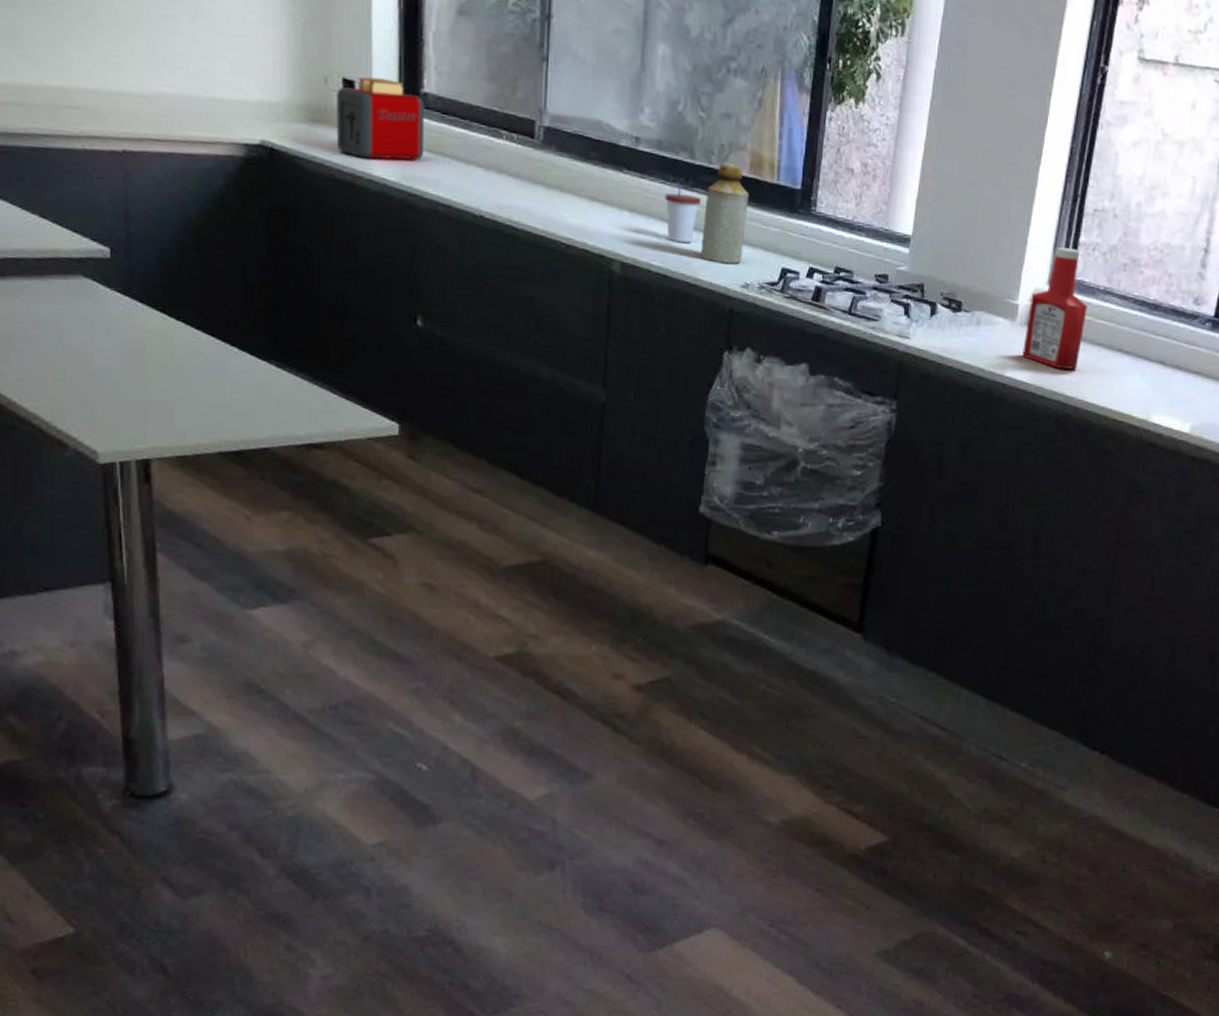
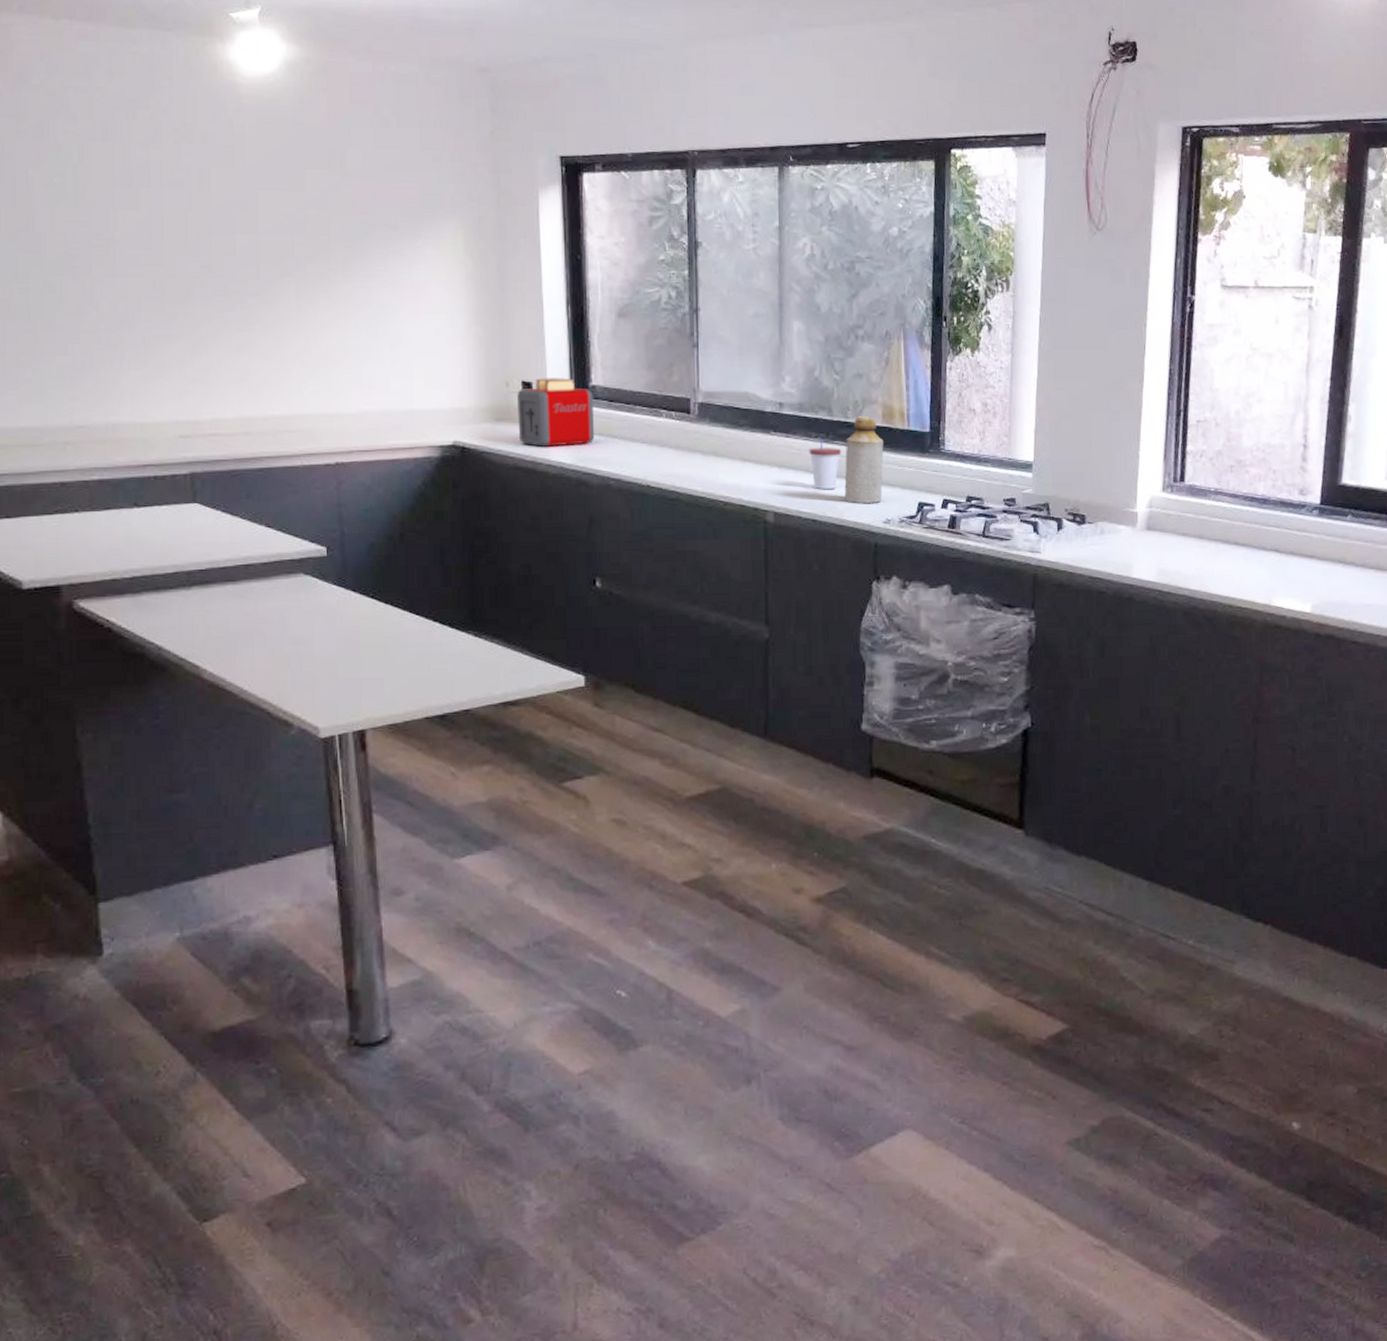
ketchup bottle: present [1022,247,1088,370] -> none [1146,457,1201,566]

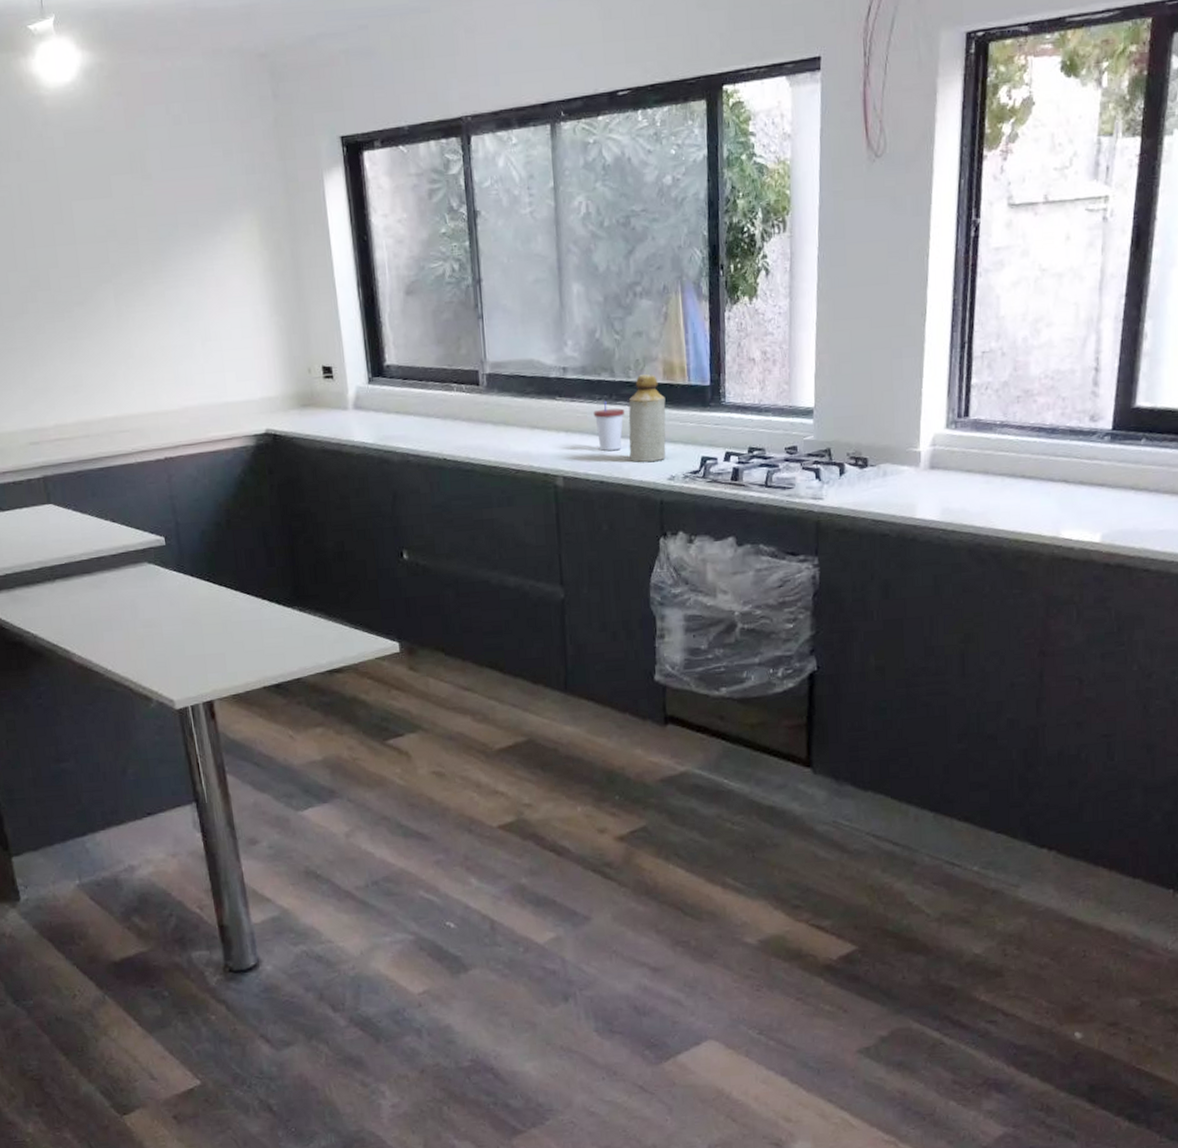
toaster: present [517,378,595,447] -> none [319,359,393,429]

